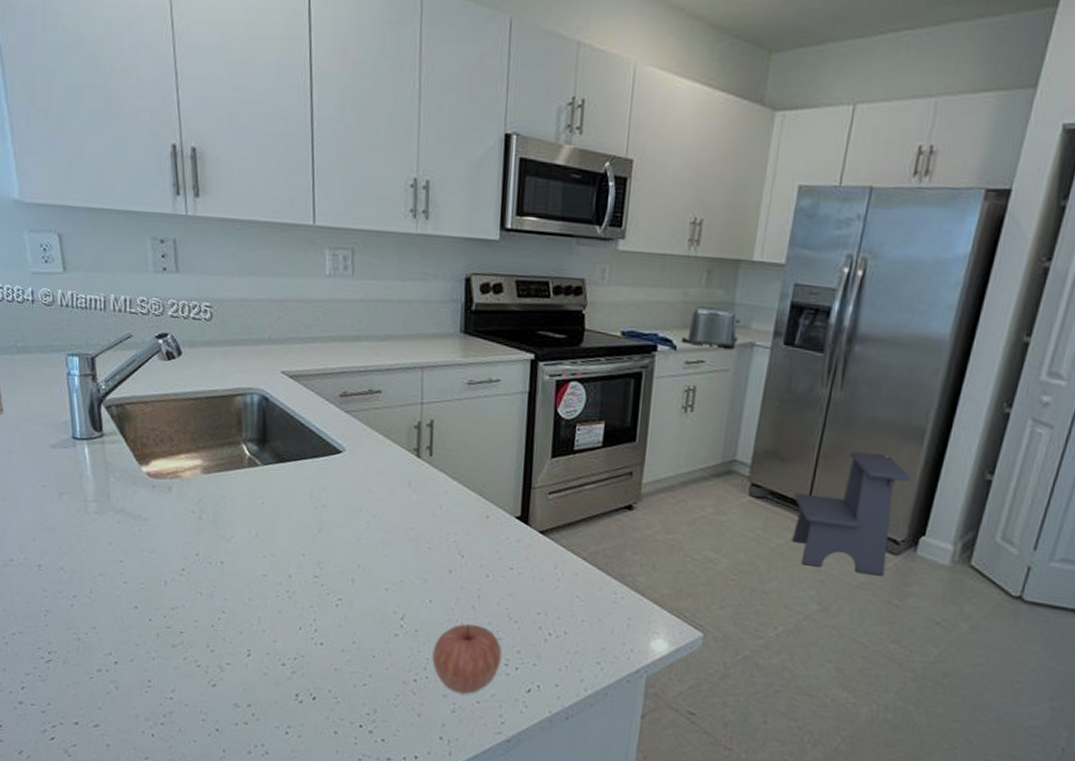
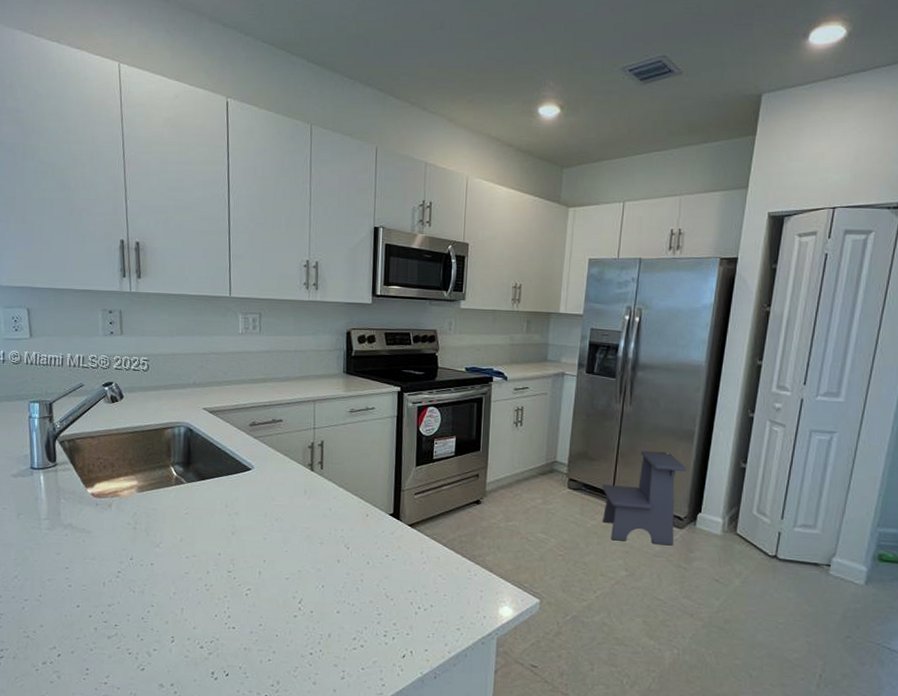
apple: present [432,624,502,694] -> none [325,603,382,662]
toaster: present [680,306,741,349] -> none [510,347,553,378]

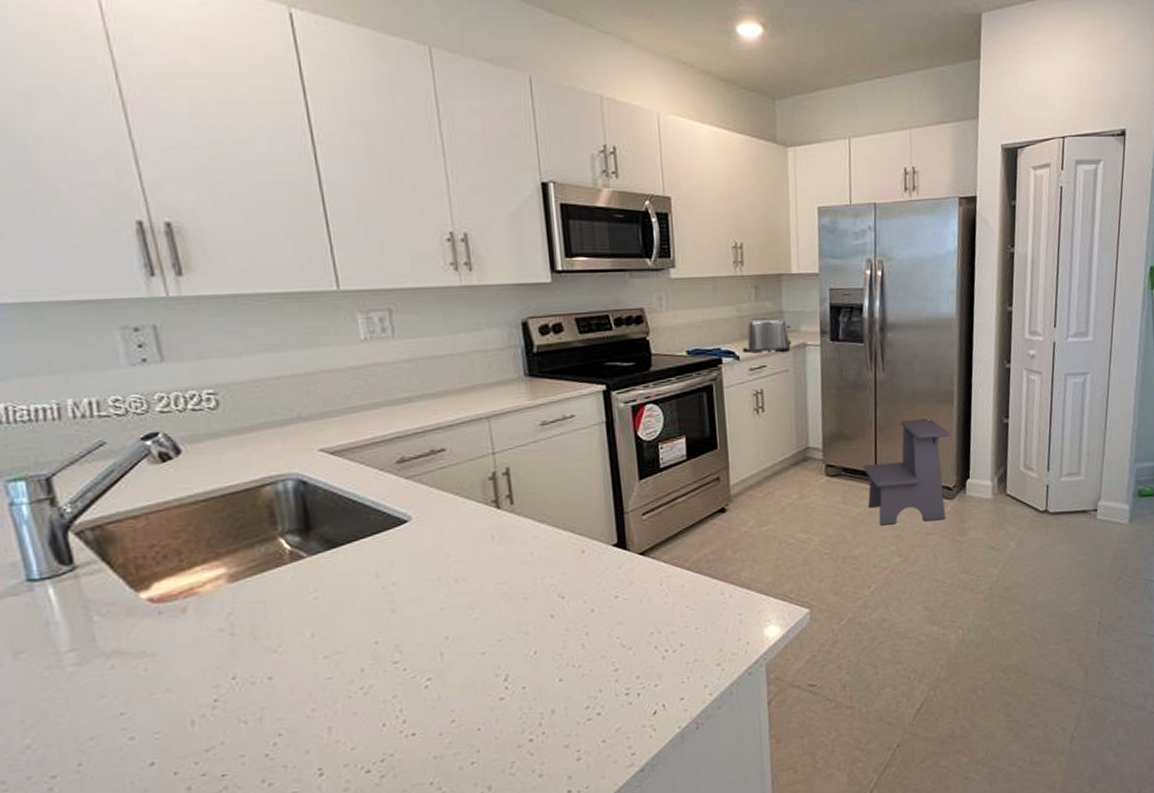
toaster: none [510,347,553,378] -> present [742,317,792,353]

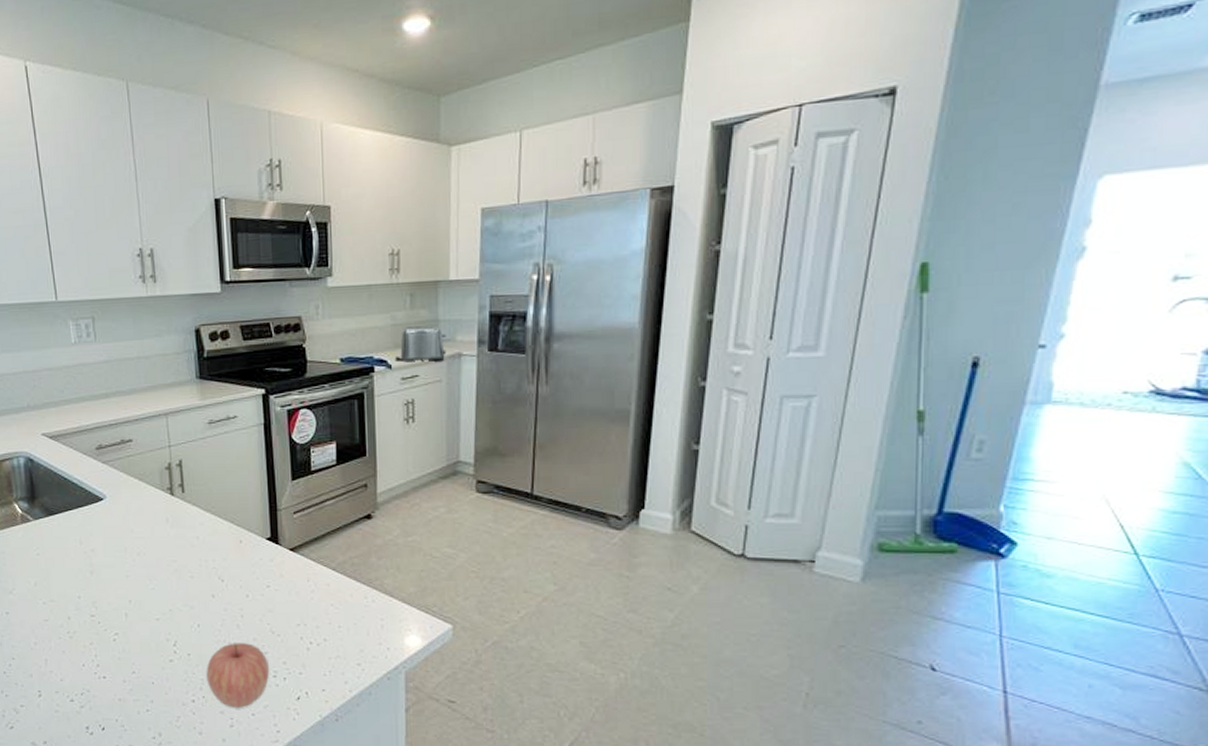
apple: none [546,662,622,739] -> present [206,643,270,708]
step stool: present [863,419,949,526] -> none [518,439,622,551]

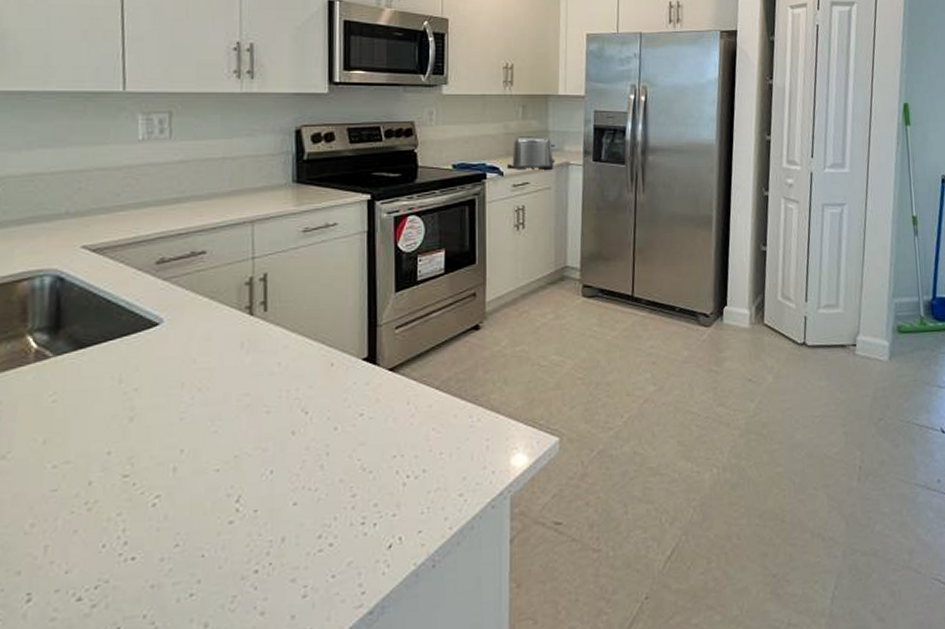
apple: present [206,643,270,708] -> none [276,486,358,572]

